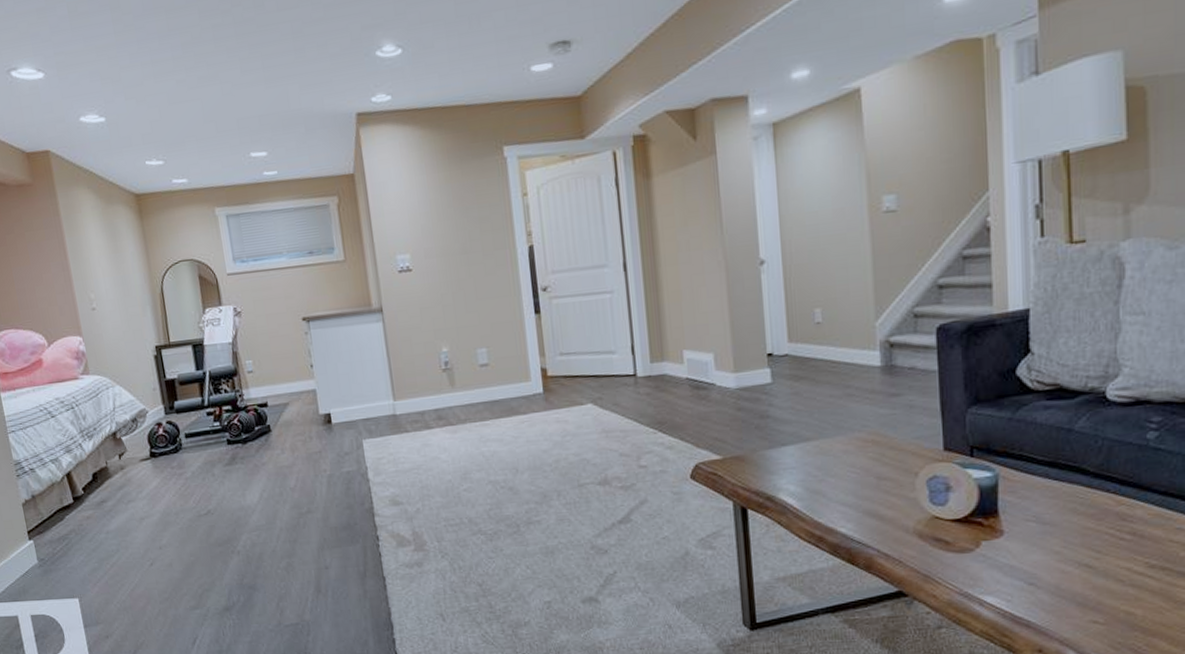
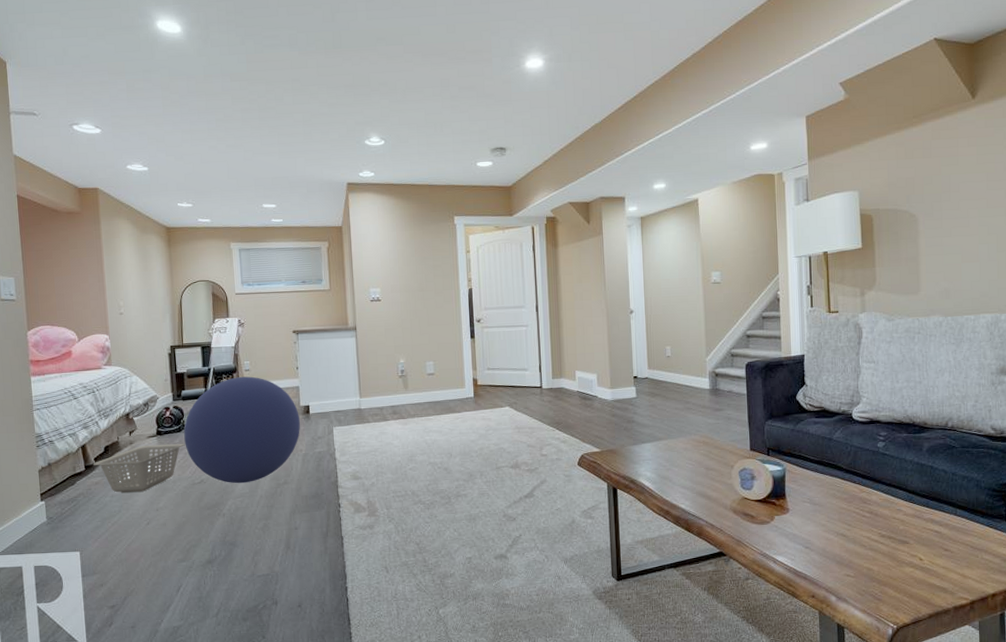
laundry basket: none [81,466,185,529] -> present [93,443,185,493]
exercise ball: none [181,379,322,514] -> present [184,376,301,484]

